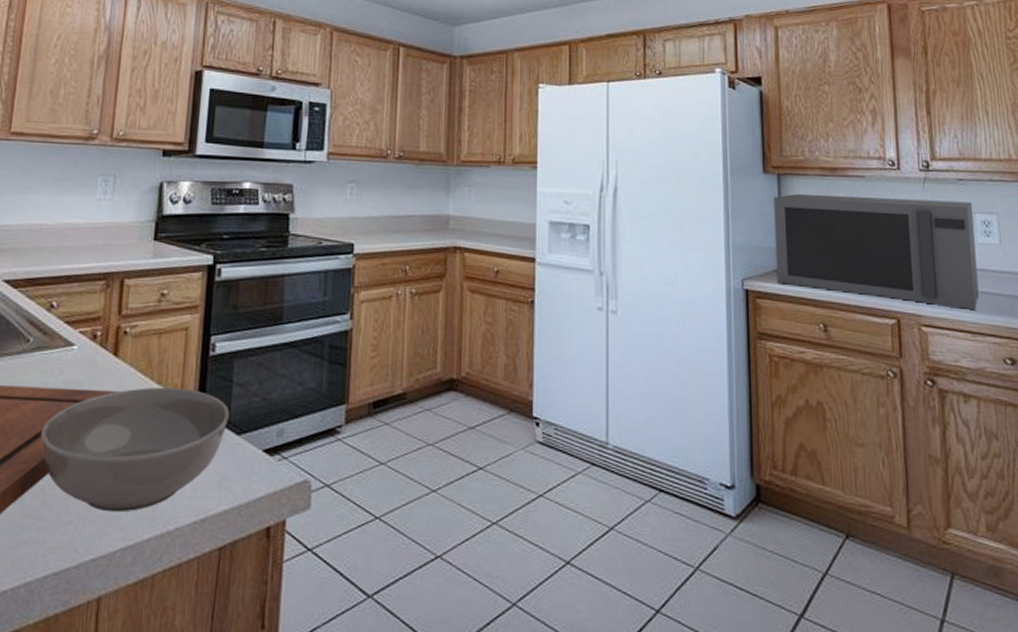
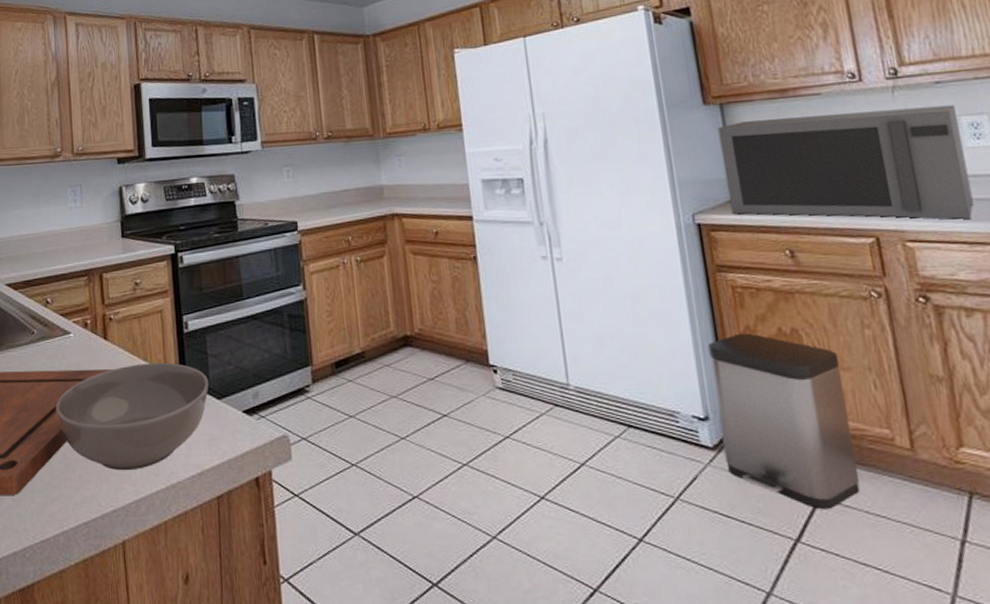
pedal bin: none [742,402,862,585] -> present [708,333,860,510]

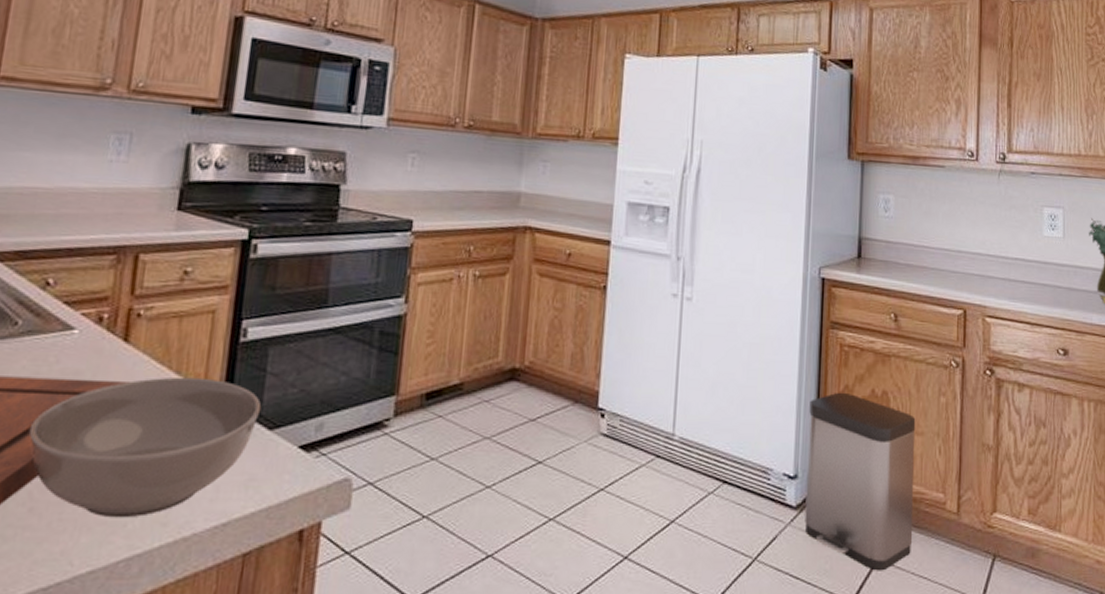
microwave: present [718,105,974,220] -> none [853,182,1041,303]

